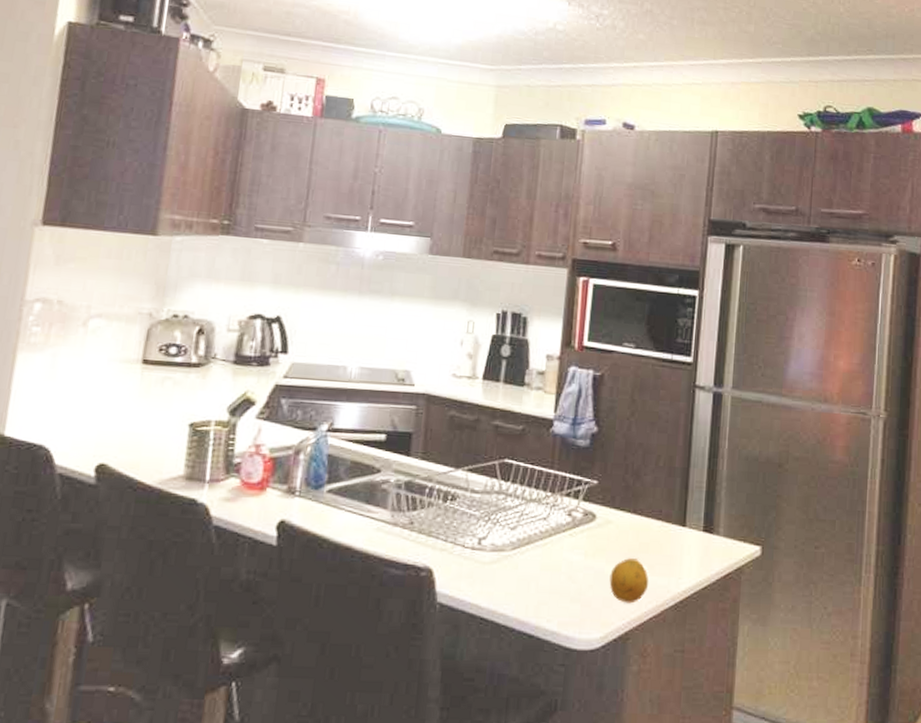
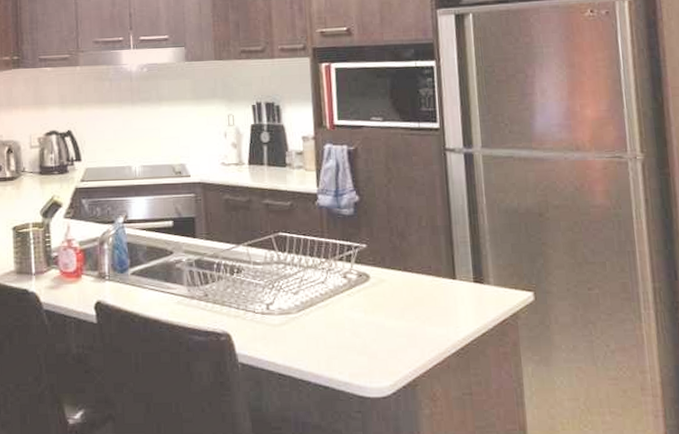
fruit: present [609,558,649,604] -> none [390,312,429,353]

